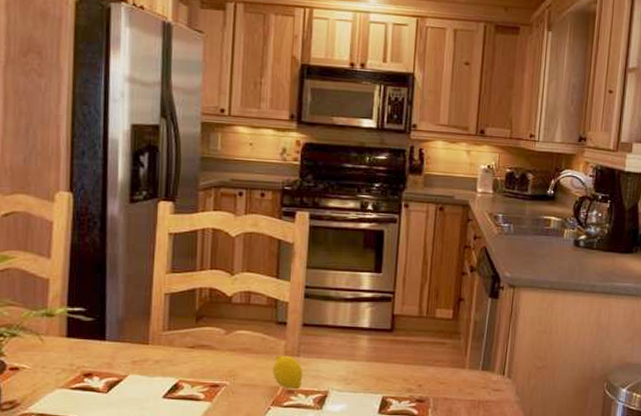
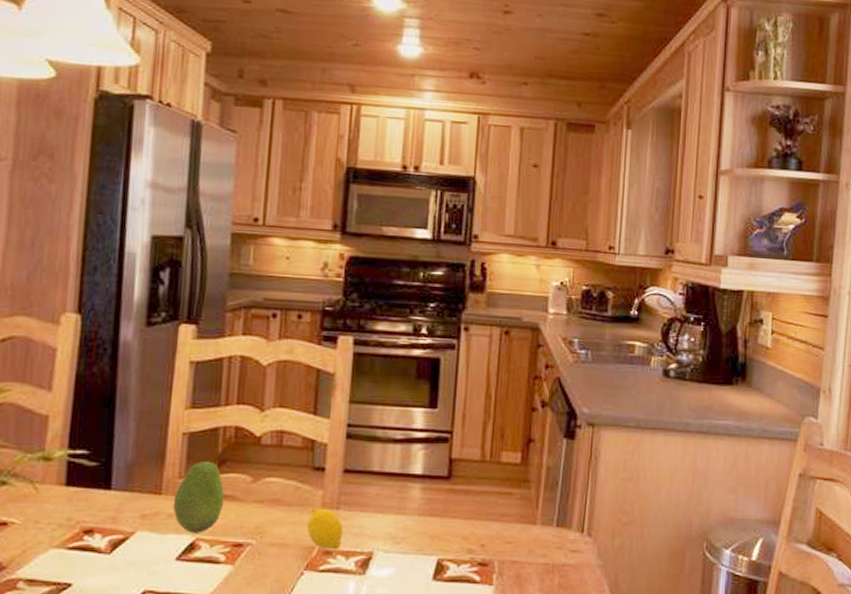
fruit: none [158,316,202,376] -> present [172,460,225,533]

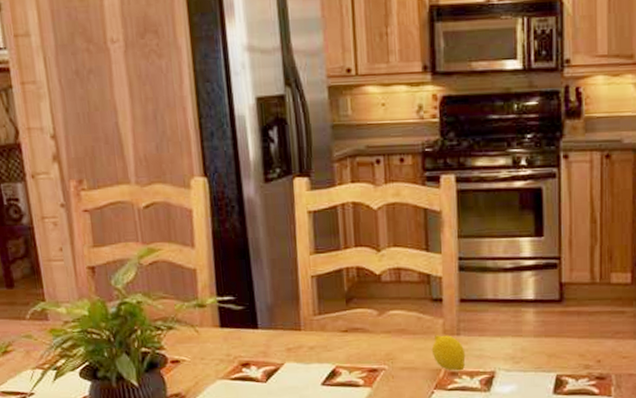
fruit: present [172,460,225,533] -> none [311,299,356,362]

